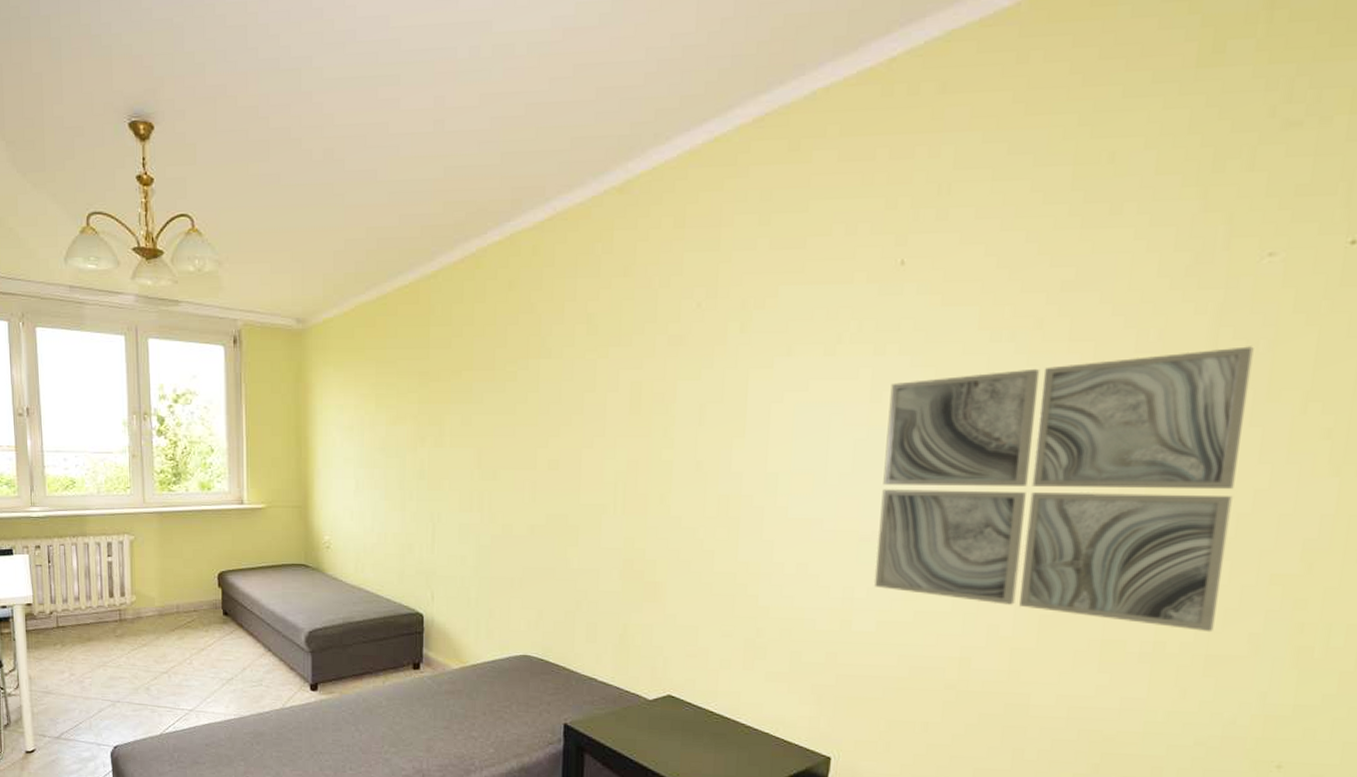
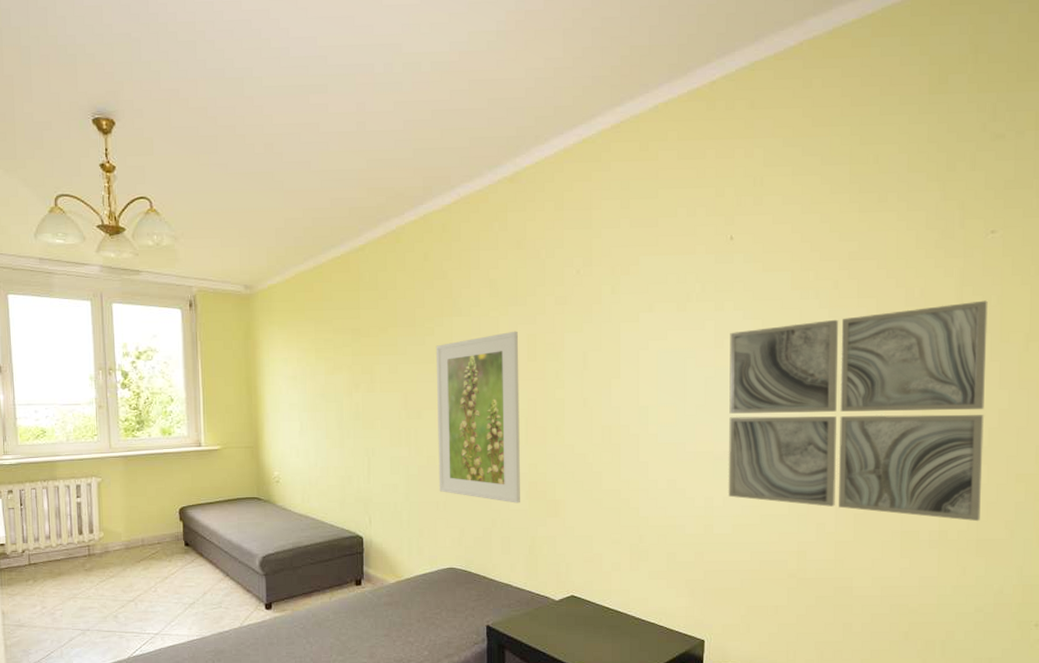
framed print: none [514,377,619,584] -> present [436,331,520,503]

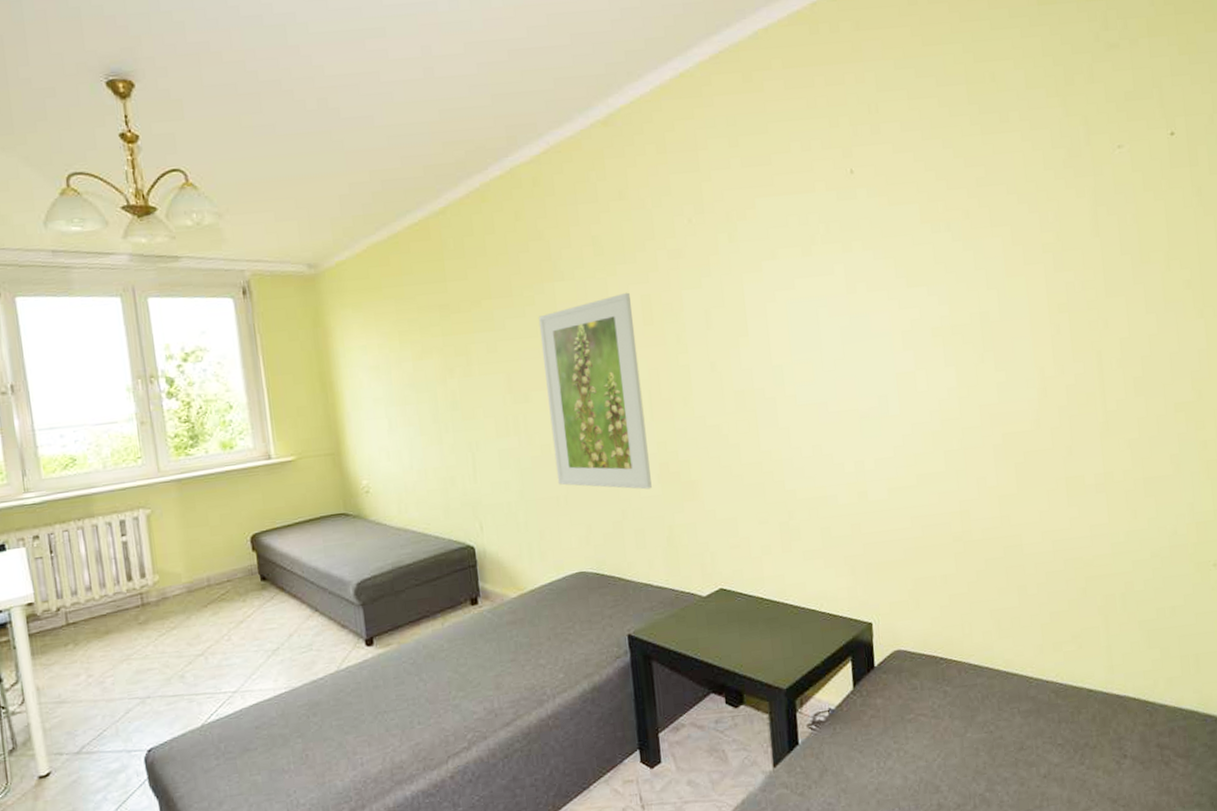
wall art: present [729,300,988,522] -> none [861,220,1144,459]

